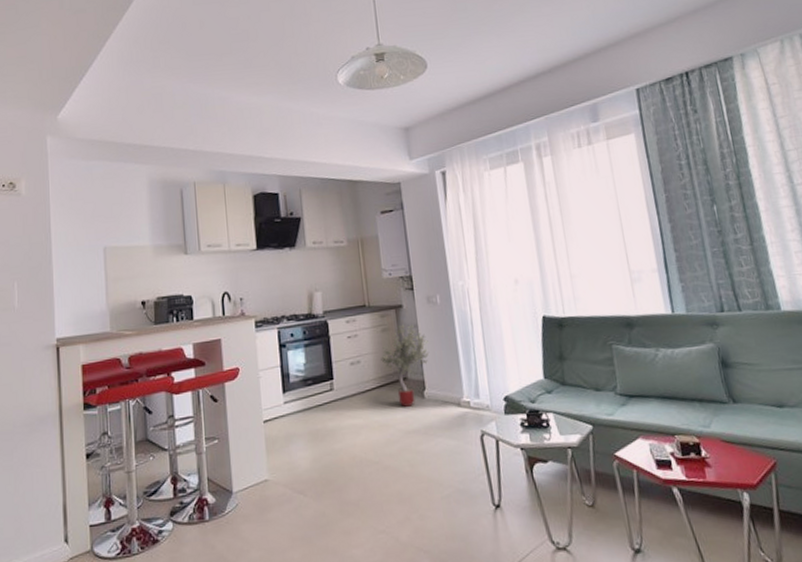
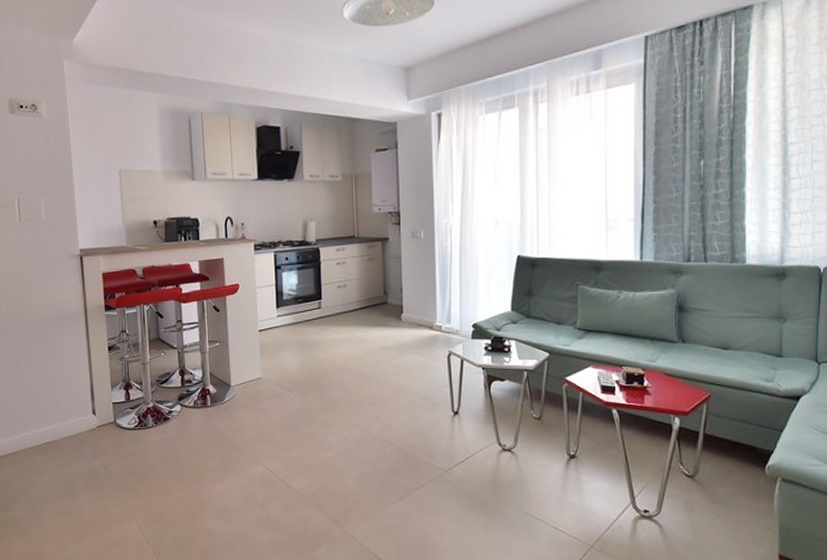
potted tree: present [381,324,429,407] -> none [365,255,409,327]

